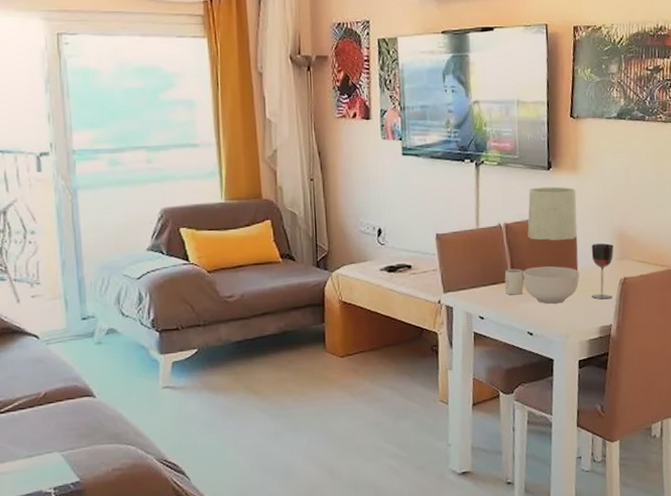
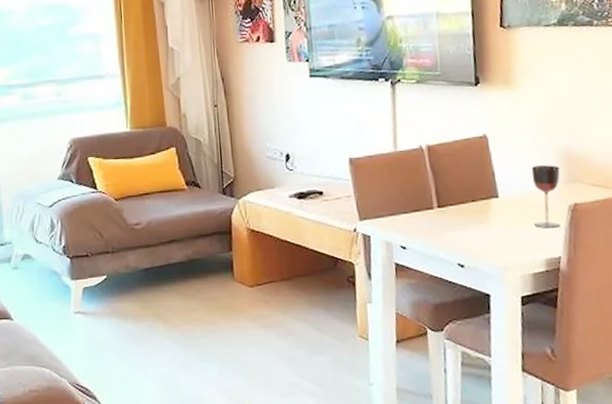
mug: present [504,268,524,295] -> none [428,194,452,223]
bowl: present [522,266,580,304] -> none [449,191,519,233]
vase: present [526,186,579,271] -> none [453,103,517,197]

